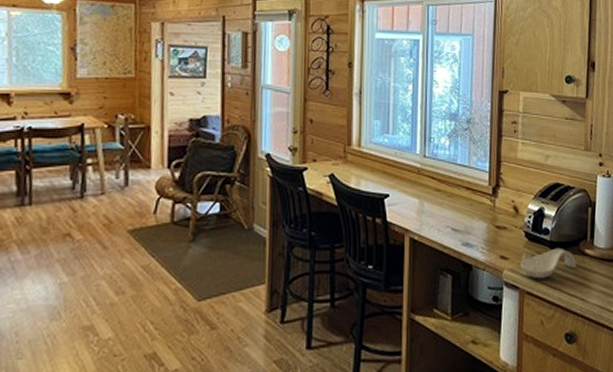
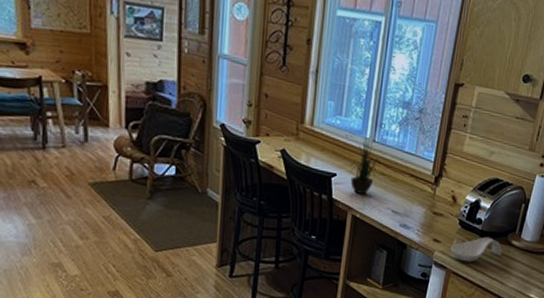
potted plant: none [401,152,435,214] -> present [349,136,381,194]

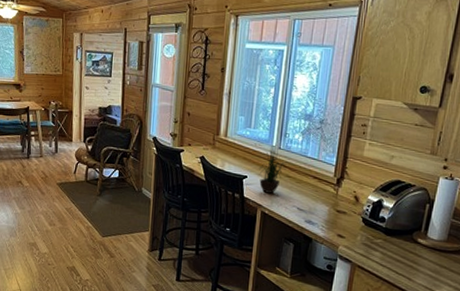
spoon rest: present [451,236,502,262] -> none [355,234,408,258]

